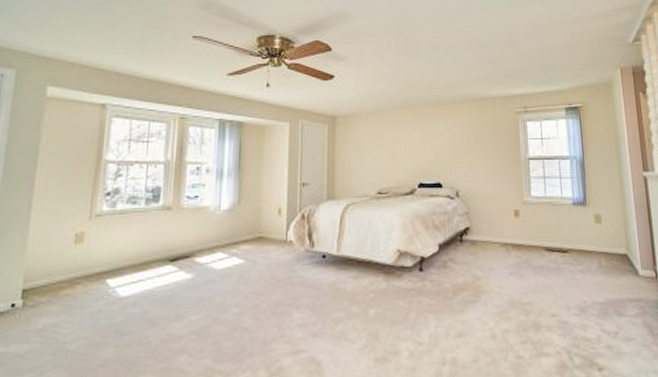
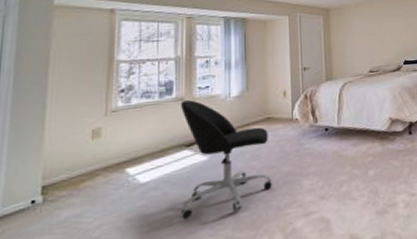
office chair: none [157,209,260,342] -> present [178,99,272,220]

